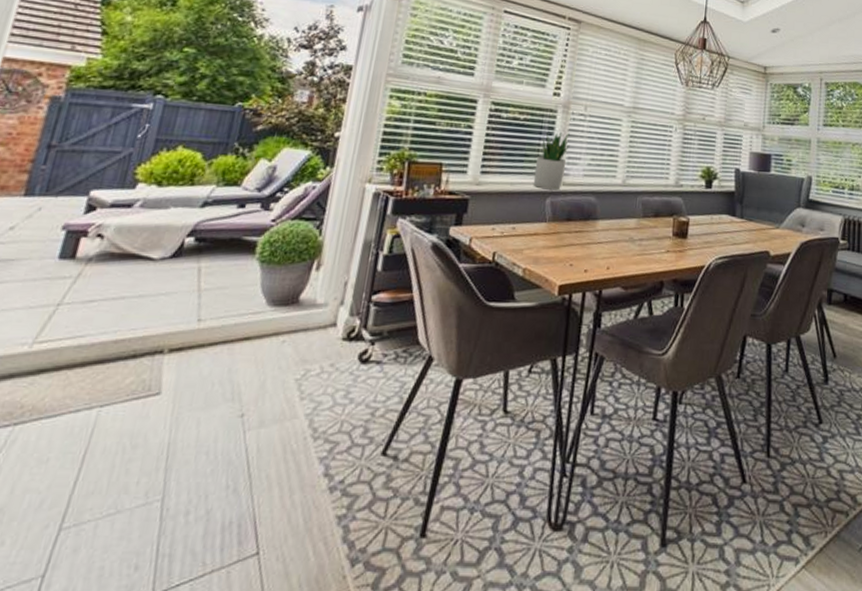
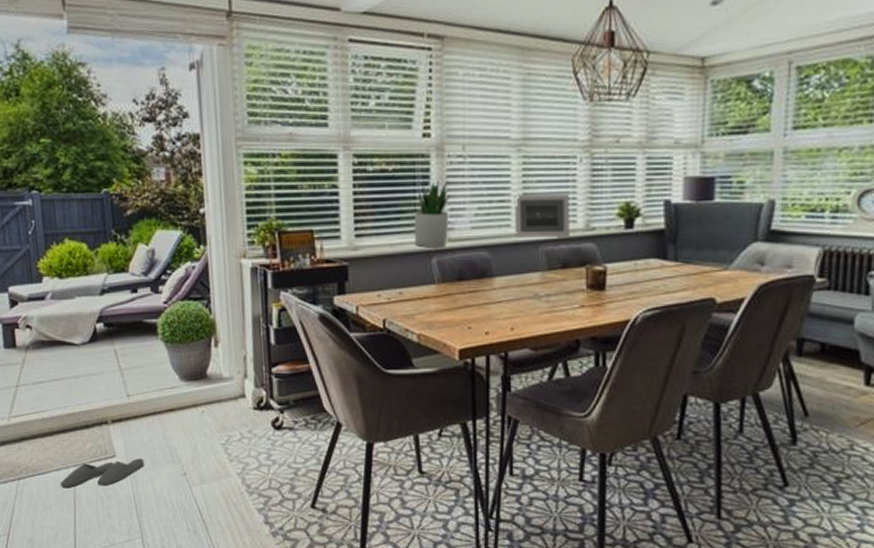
slippers: none [72,396,196,435] -> present [60,458,144,488]
picture frame: none [618,152,666,191] -> present [514,194,570,238]

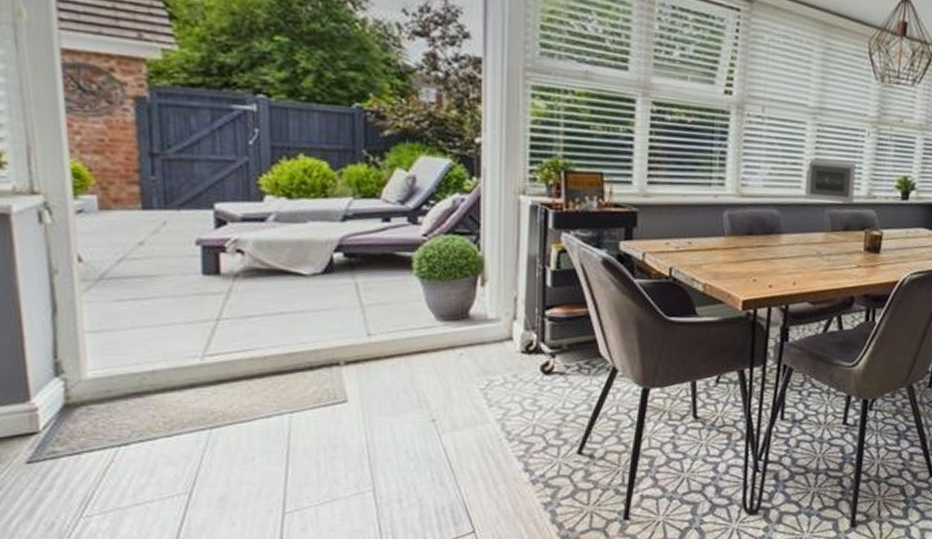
slippers: present [60,458,144,488] -> none [269,404,383,437]
planter: present [413,180,450,248] -> none [707,137,747,202]

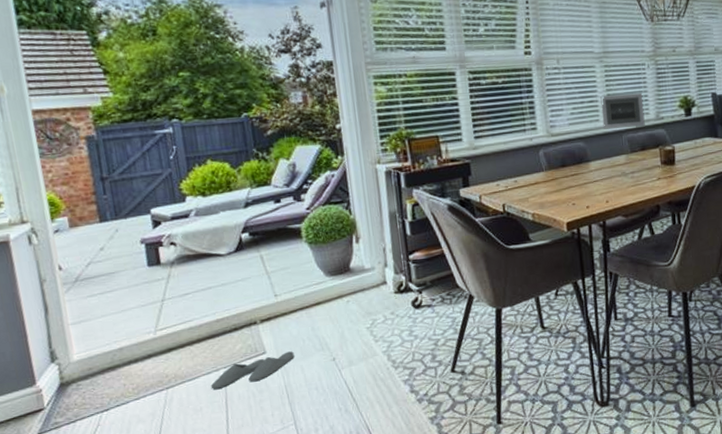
slippers: none [269,404,383,437] -> present [210,351,294,389]

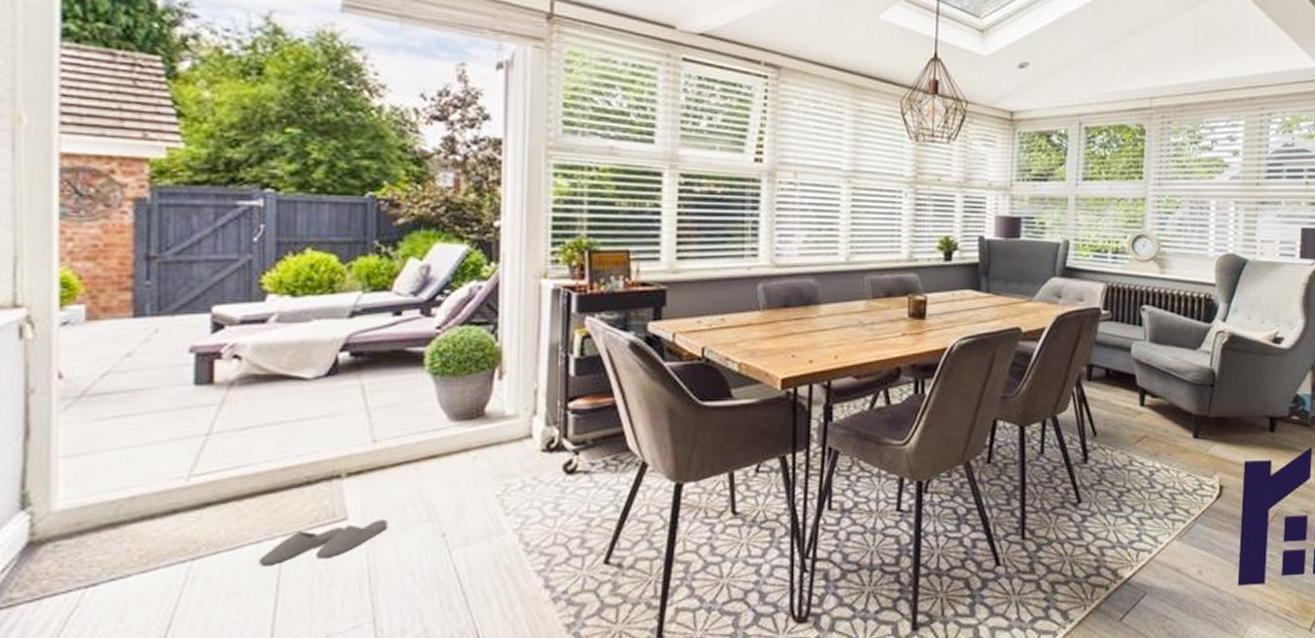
picture frame: present [600,93,645,130] -> none [842,225,895,267]

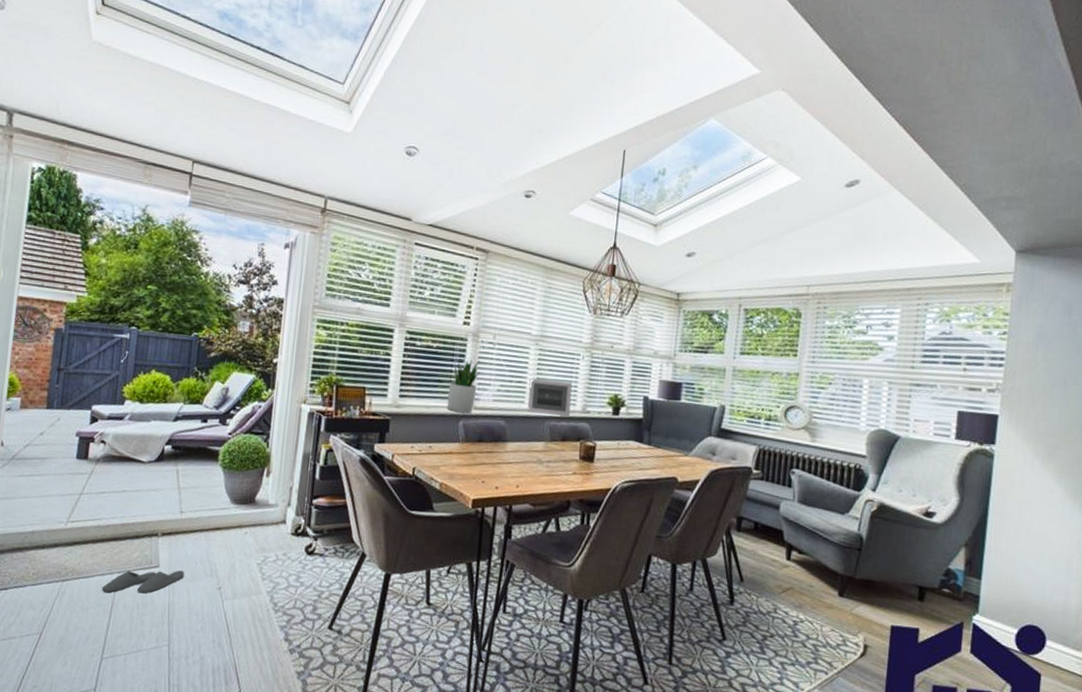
planter: none [740,206,780,274] -> present [446,360,480,414]
picture frame: none [842,225,895,267] -> present [527,379,573,416]

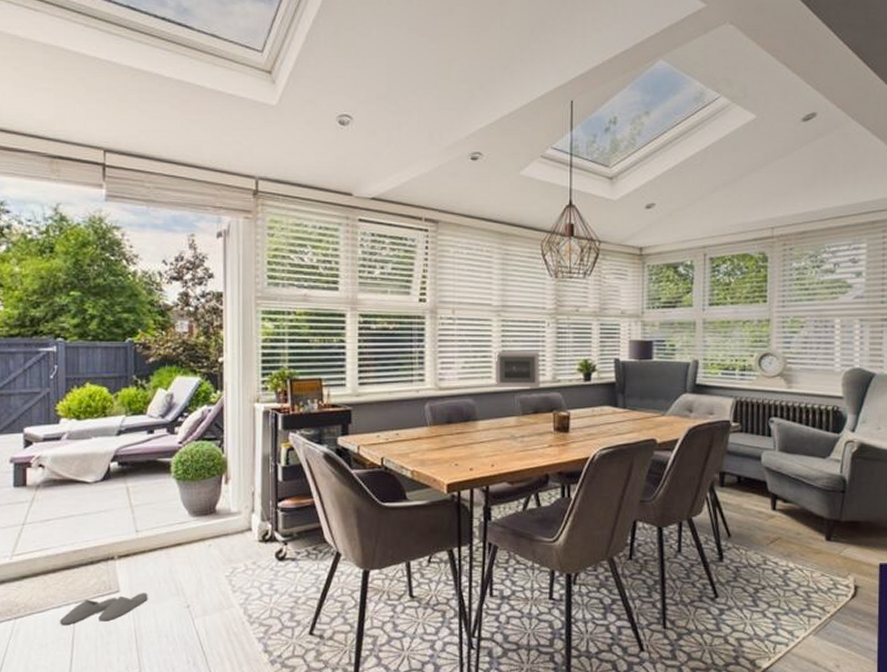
planter: present [446,360,480,414] -> none [410,338,442,395]

